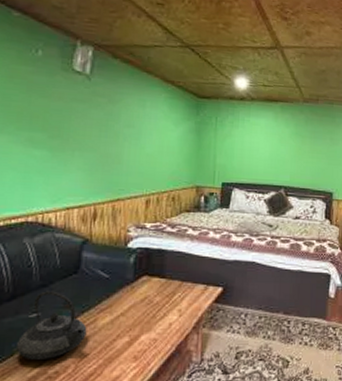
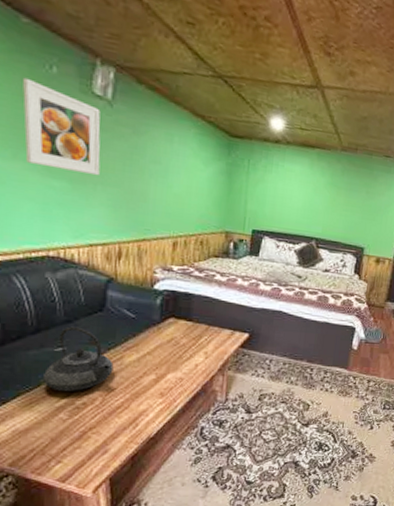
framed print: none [10,61,80,143] -> present [23,77,101,176]

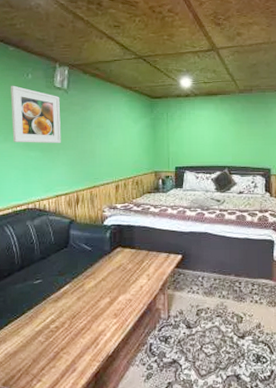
teapot: present [43,326,114,391] -> none [27,262,77,317]

